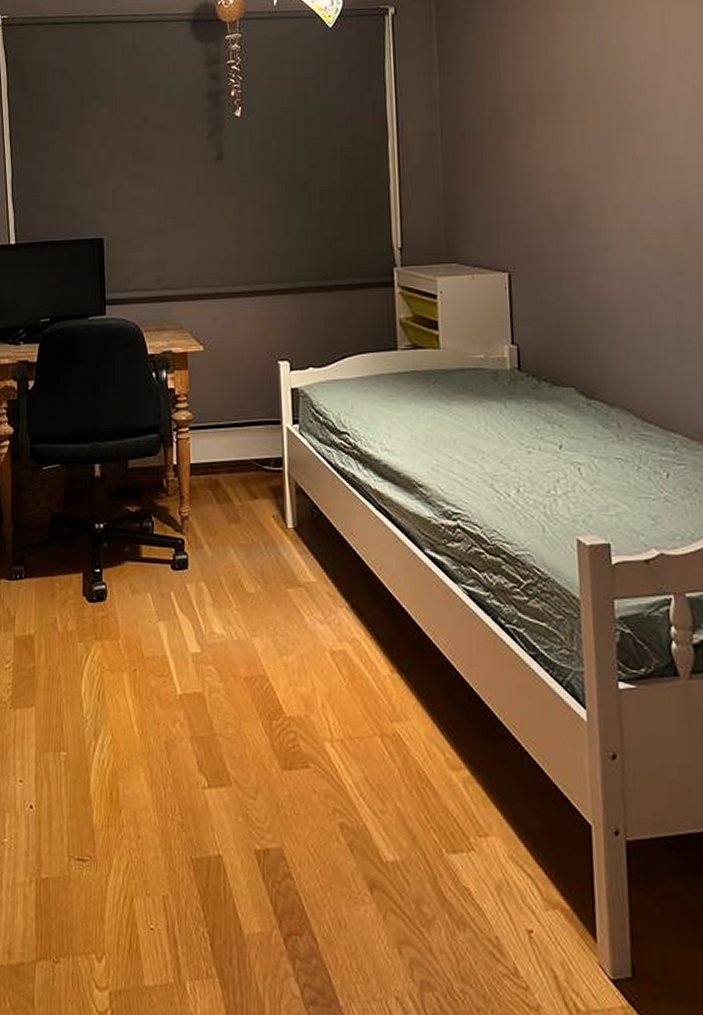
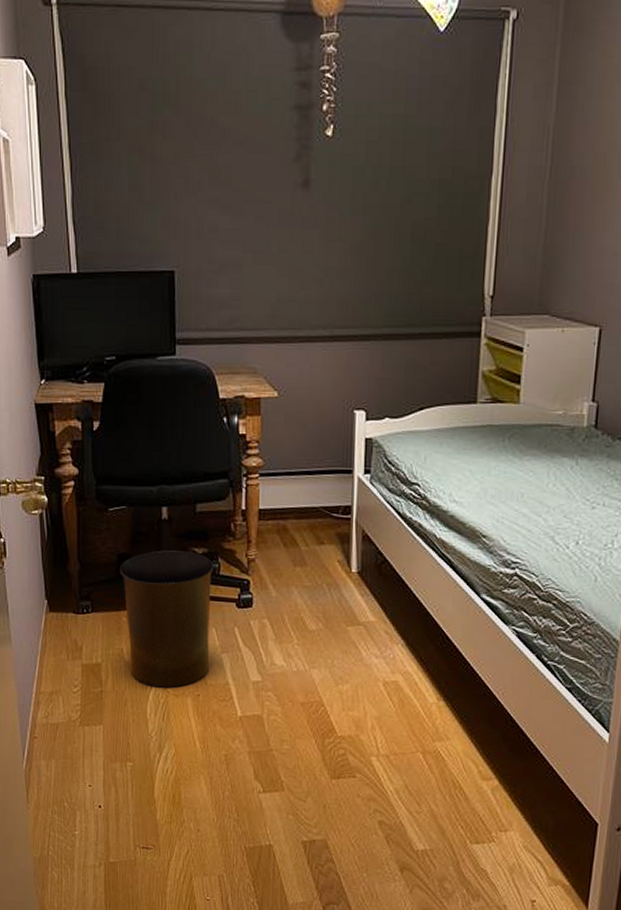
waste bin: none [52,509,148,662] -> present [119,550,214,688]

